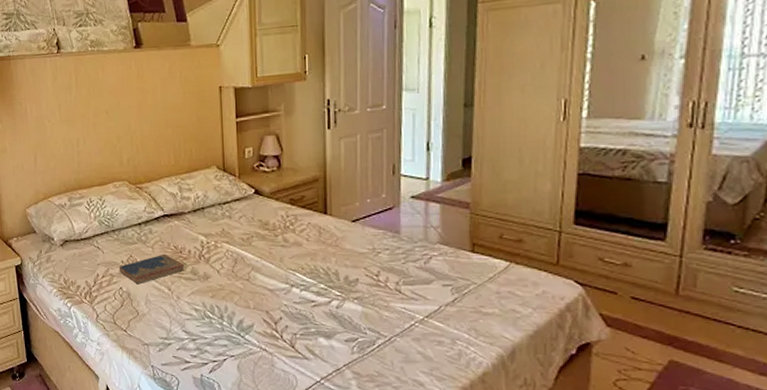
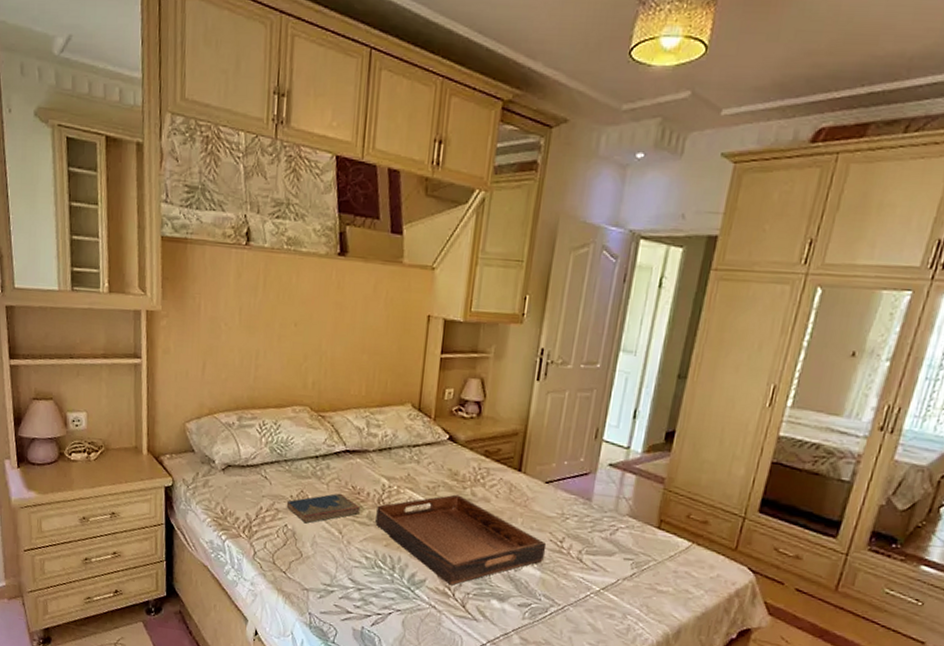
serving tray: none [199,243,364,328] -> present [375,494,547,585]

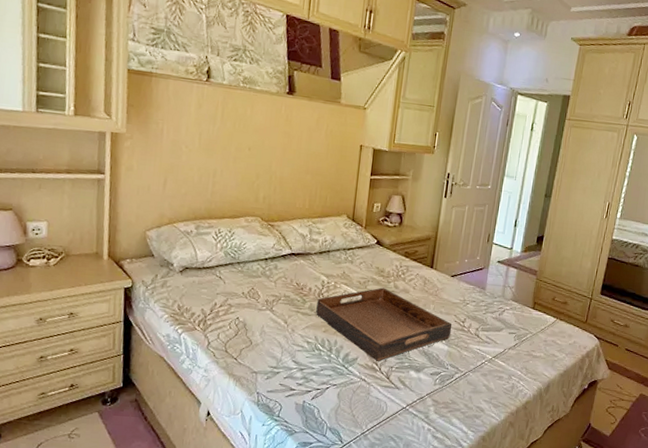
hardcover book: present [286,493,361,524] -> none [238,289,304,316]

